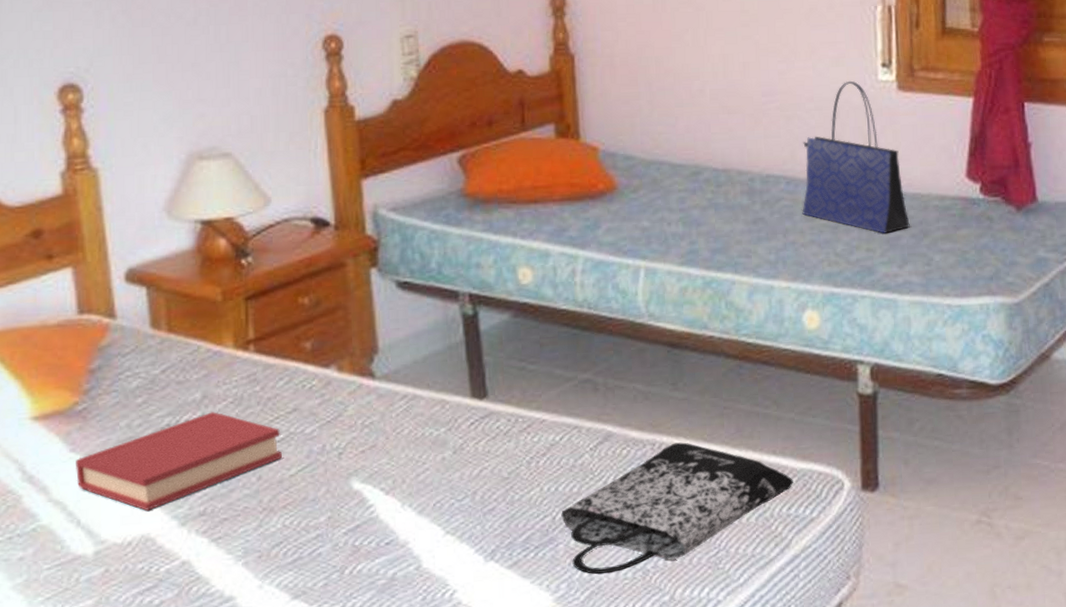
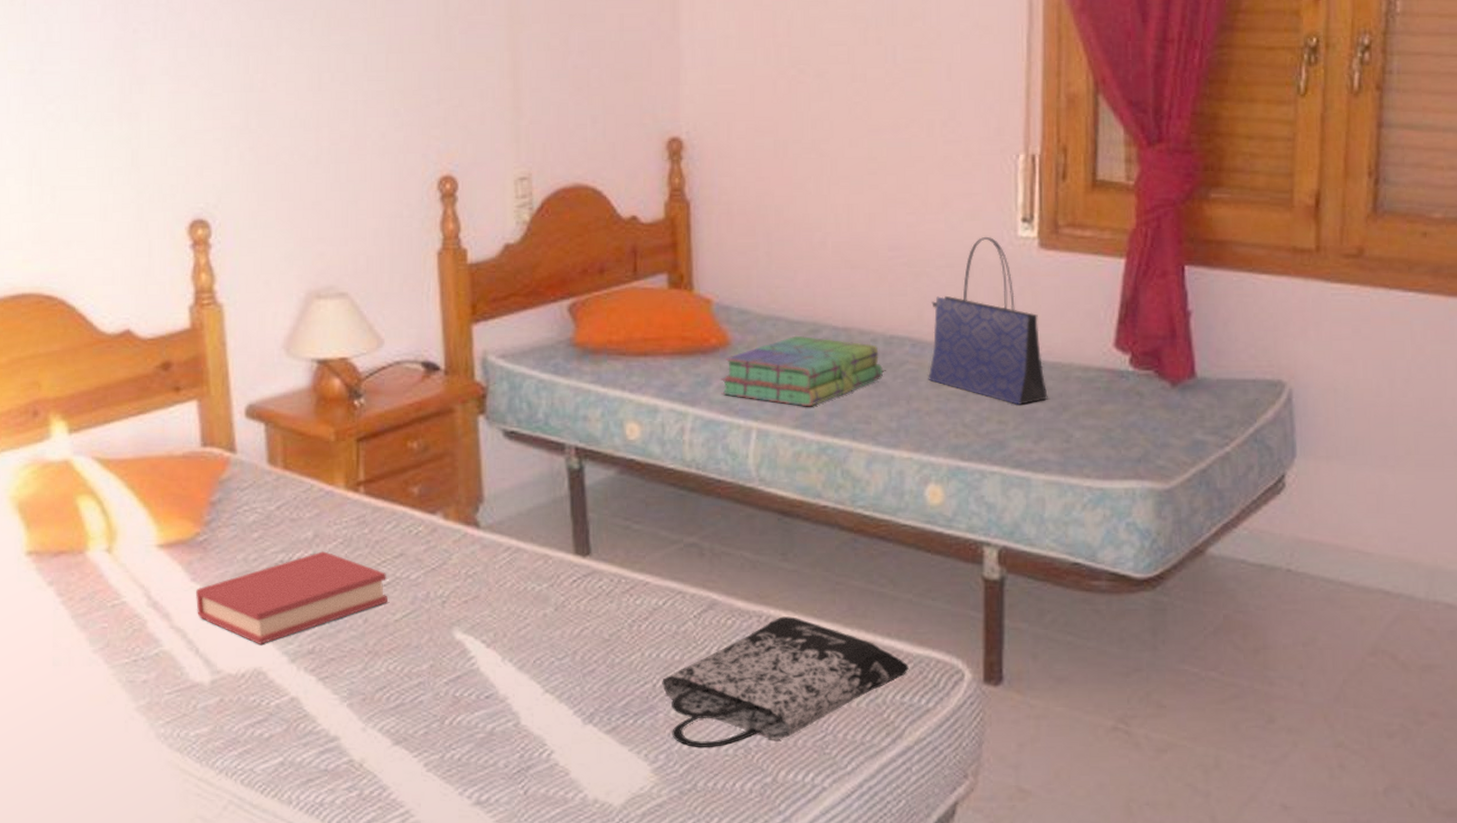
stack of books: none [609,178,762,245] -> present [721,335,884,407]

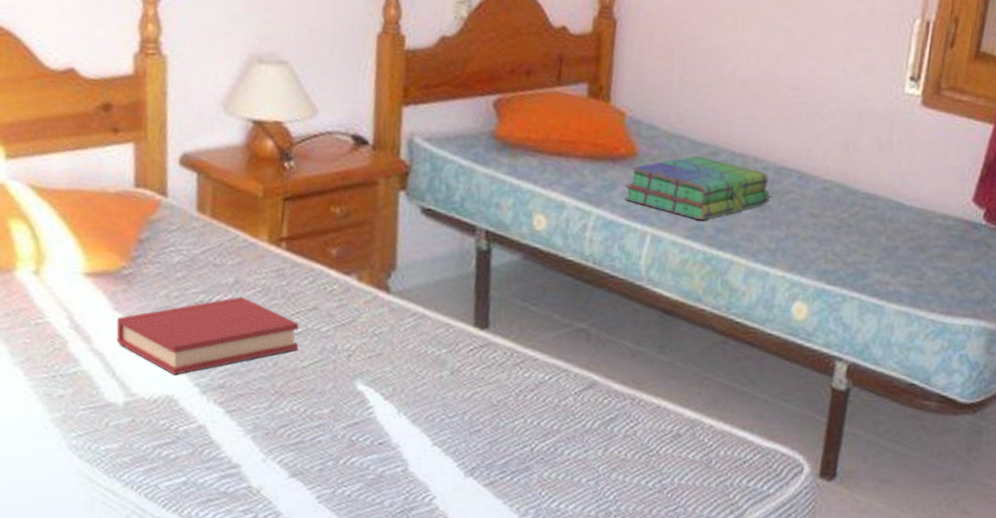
tote bag: present [662,616,909,748] -> none [539,401,757,508]
tote bag: present [928,236,1048,405] -> none [808,88,912,242]

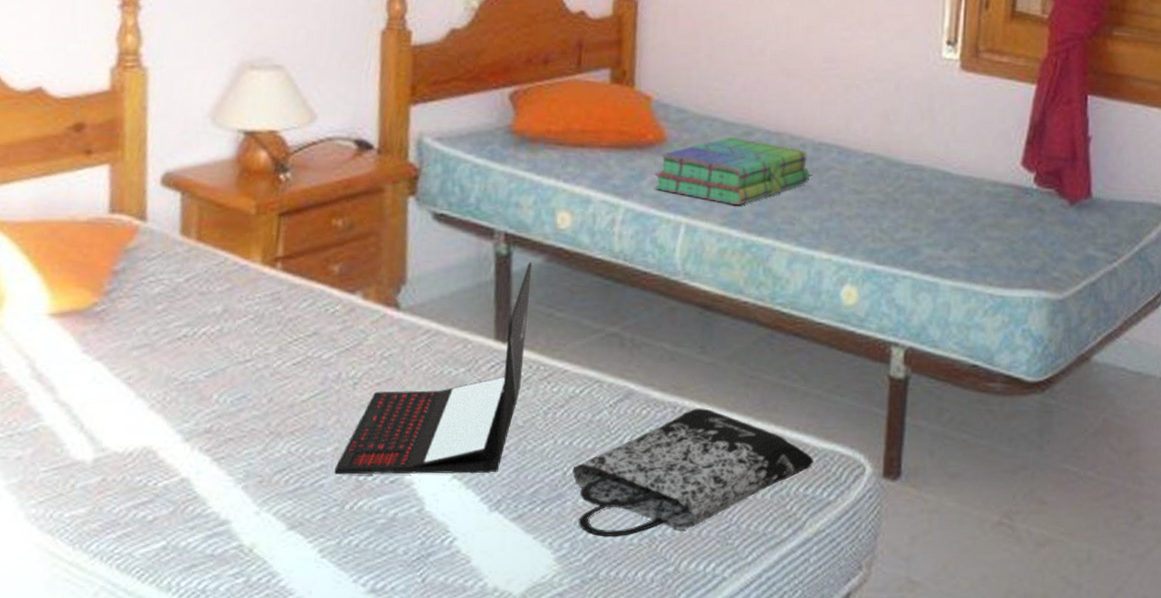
hardback book: present [116,297,300,375] -> none [86,327,298,422]
laptop: none [330,259,510,443] -> present [334,262,533,475]
tote bag: none [539,401,757,508] -> present [572,408,814,537]

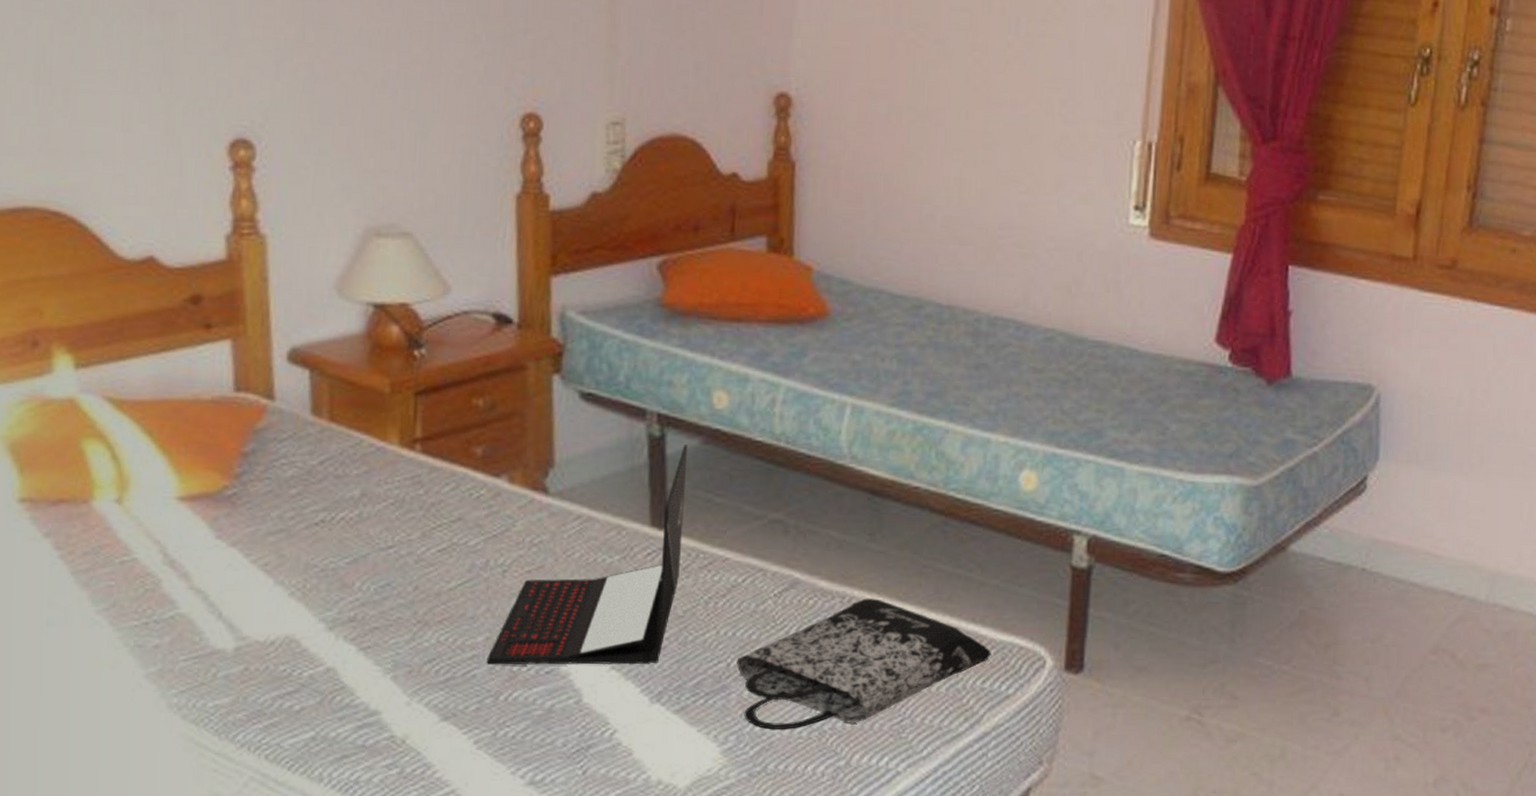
stack of books: present [654,136,811,206] -> none [816,310,986,385]

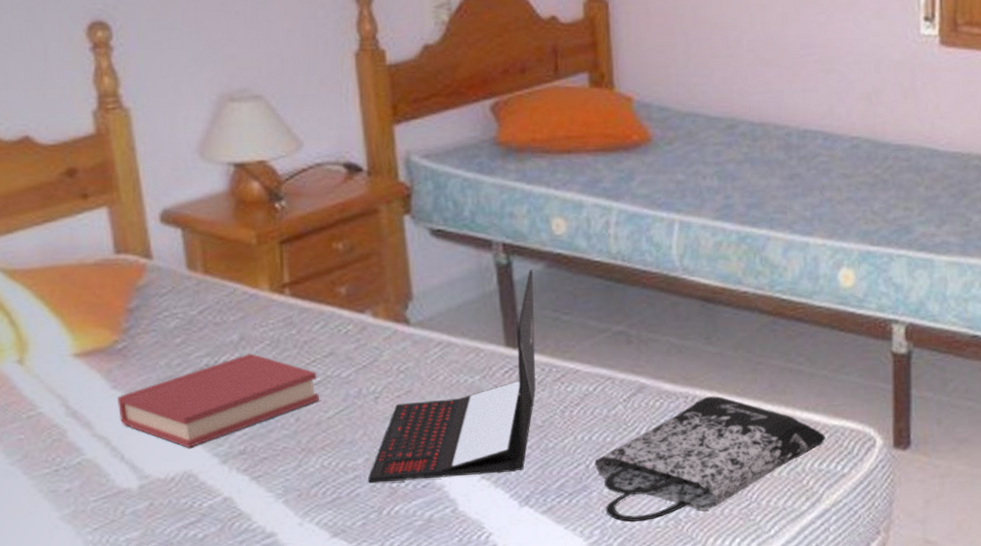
hardback book: none [221,512,443,610] -> present [118,353,319,448]

